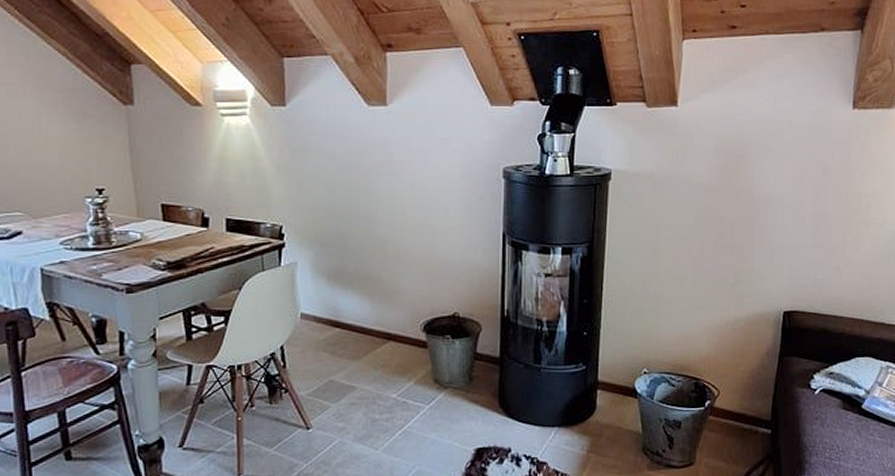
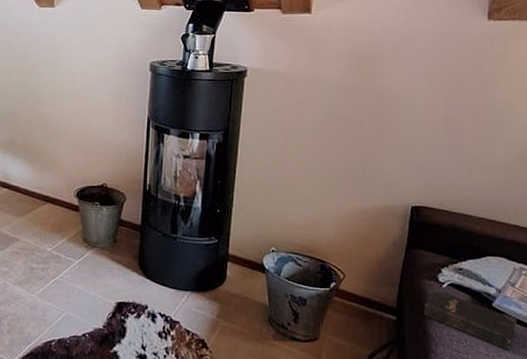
hardback book: none [797,395,885,452] -> present [423,288,517,351]

